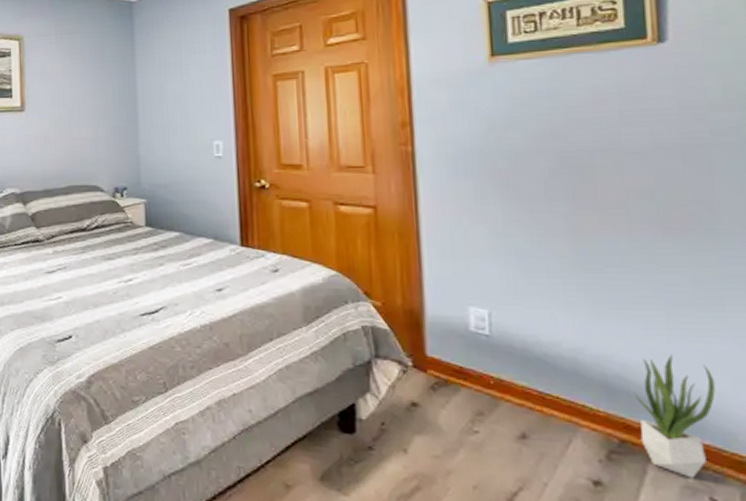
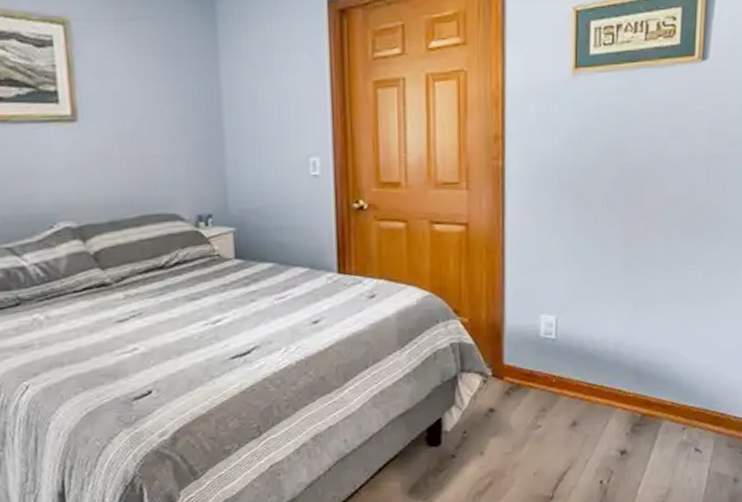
potted plant: present [633,354,716,479] -> none [654,338,708,436]

